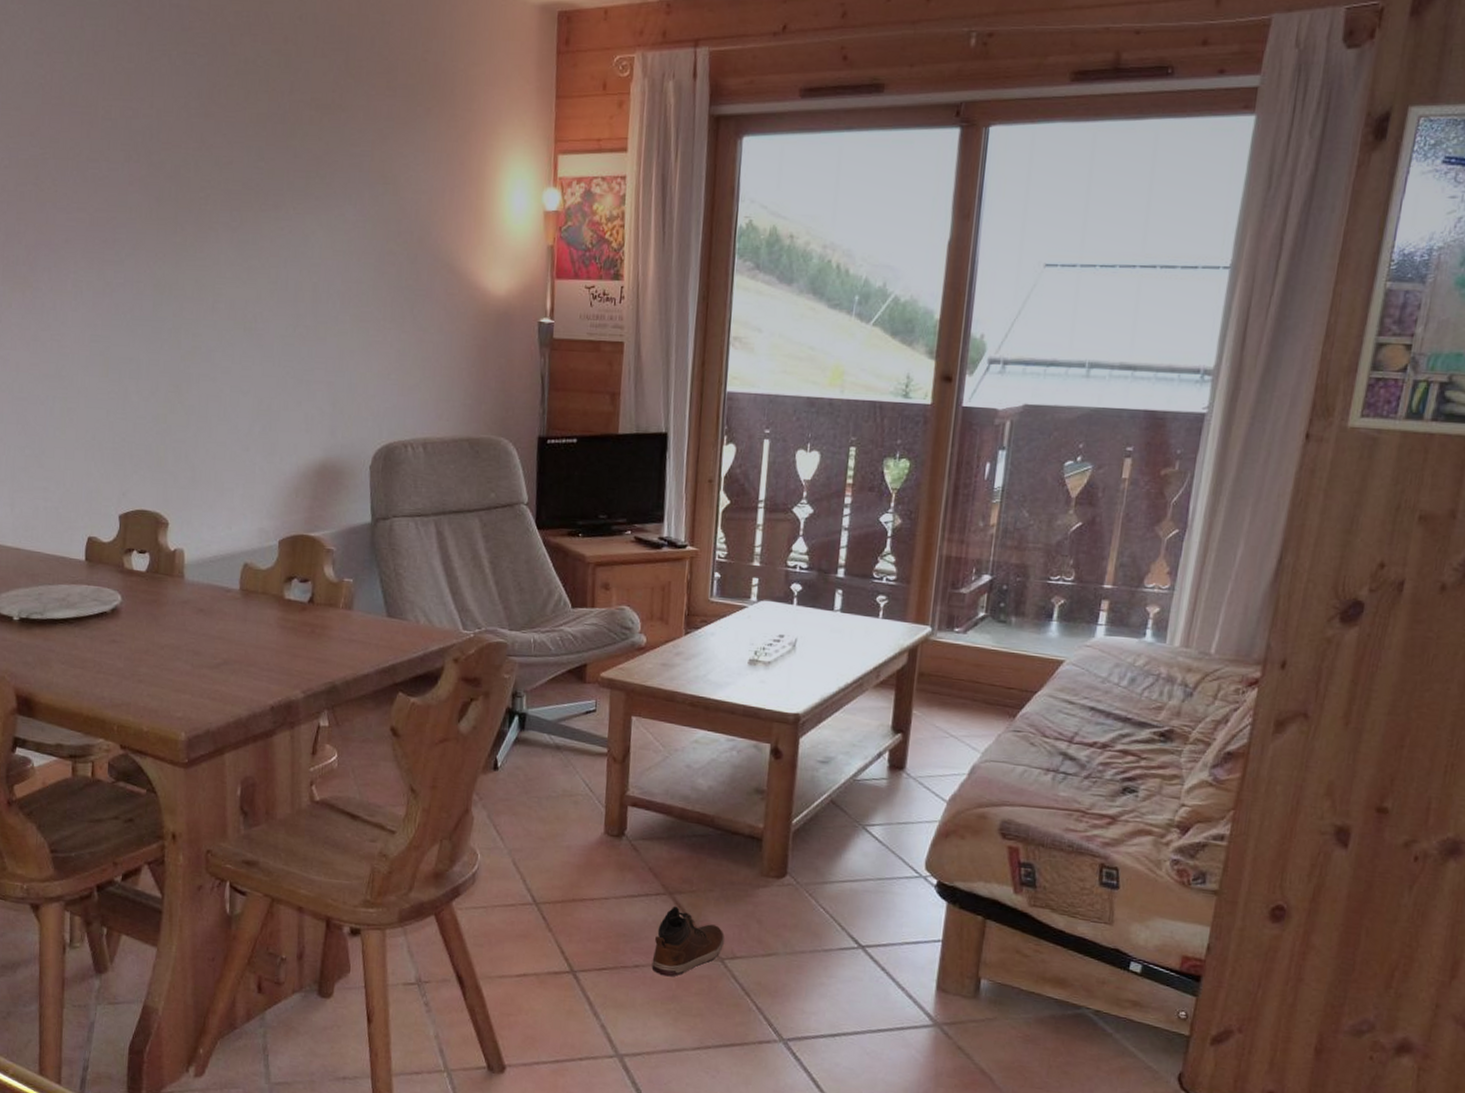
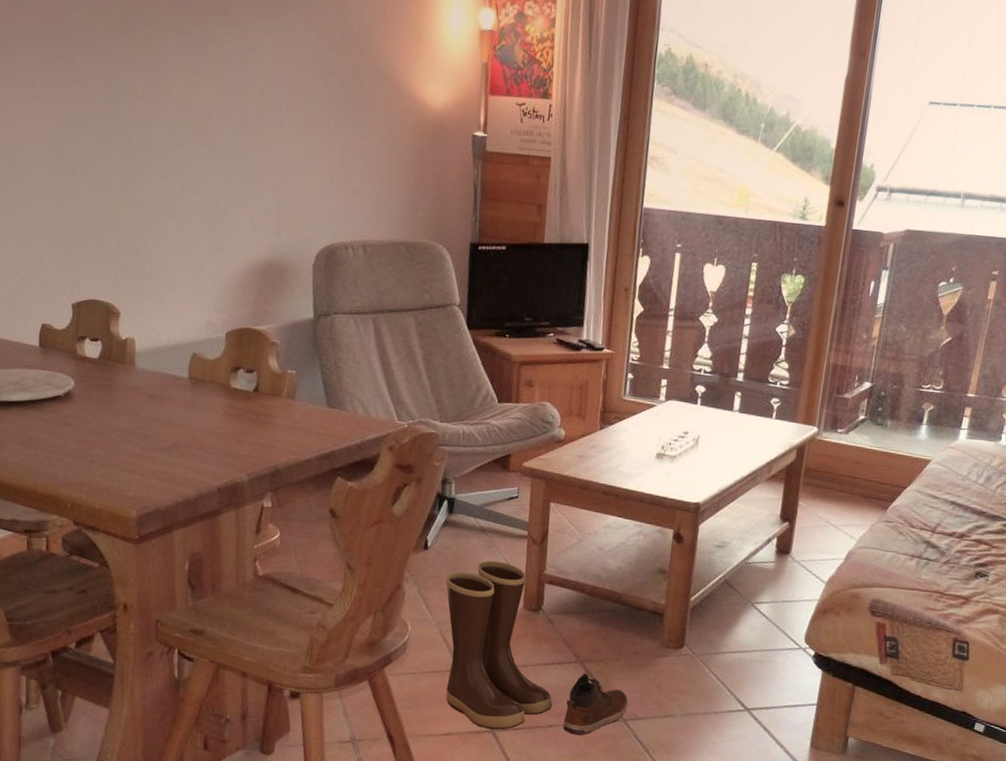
boot: none [518,781,639,971] -> present [445,561,552,730]

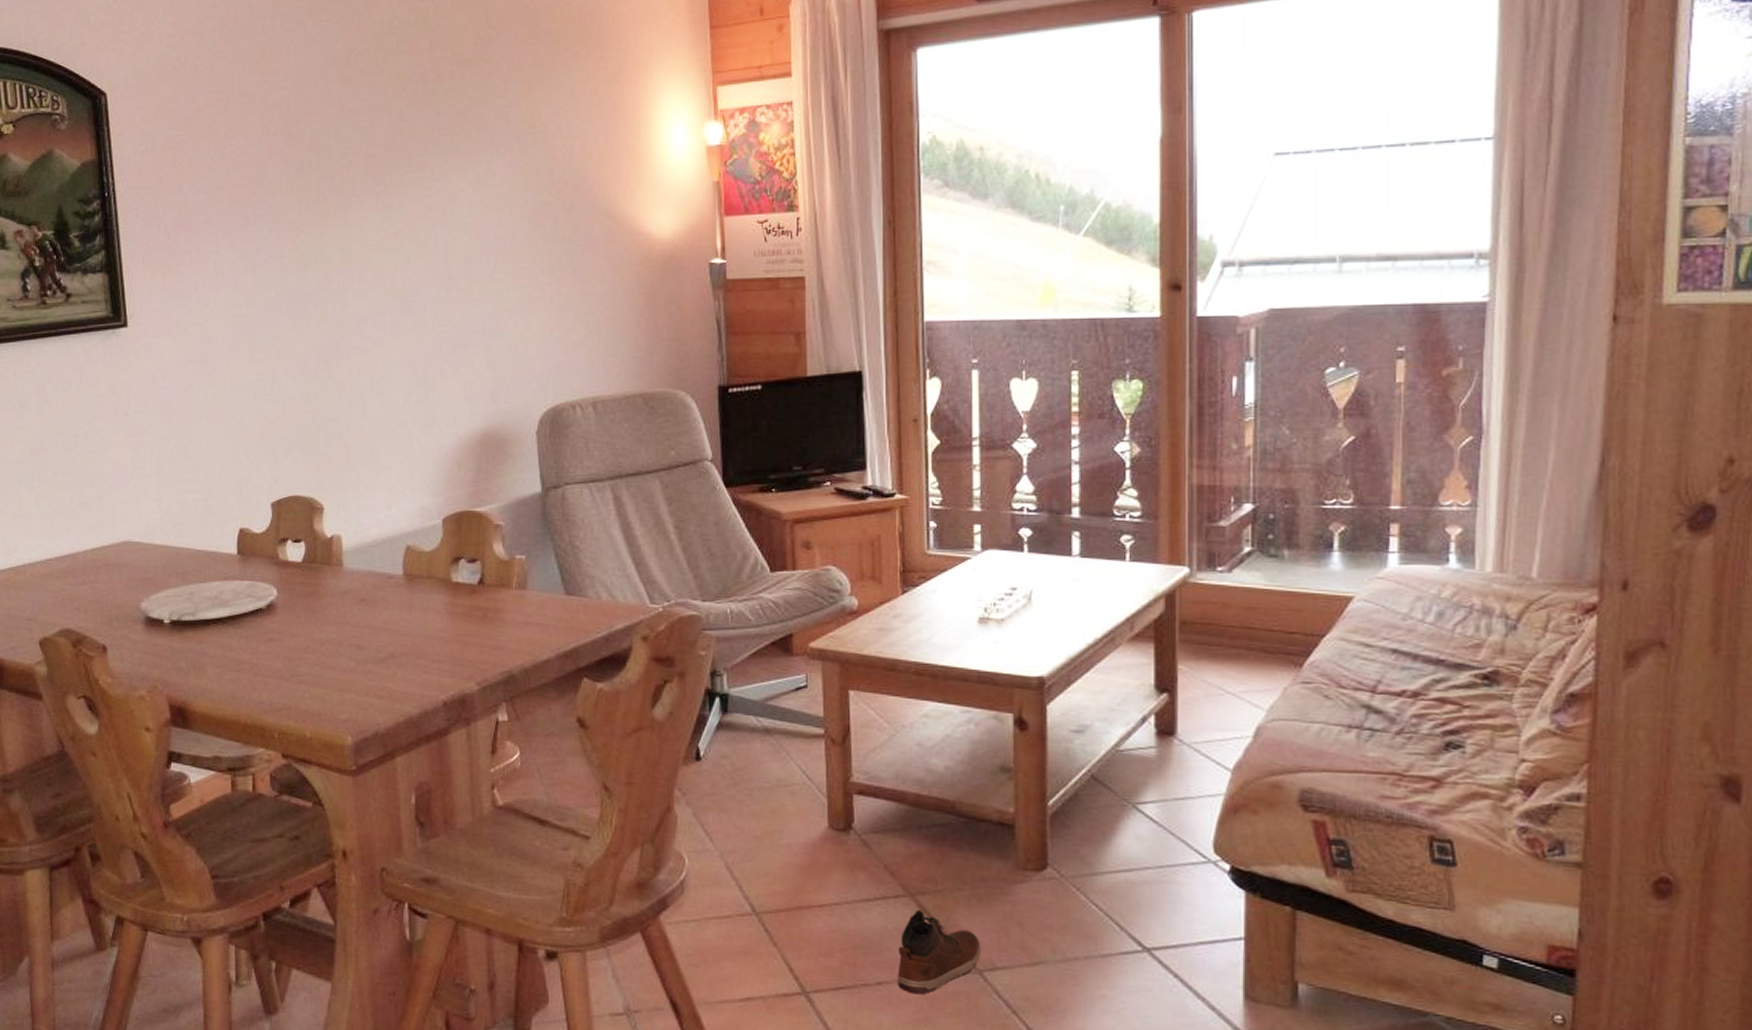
boot: present [445,561,552,730] -> none [727,769,880,992]

